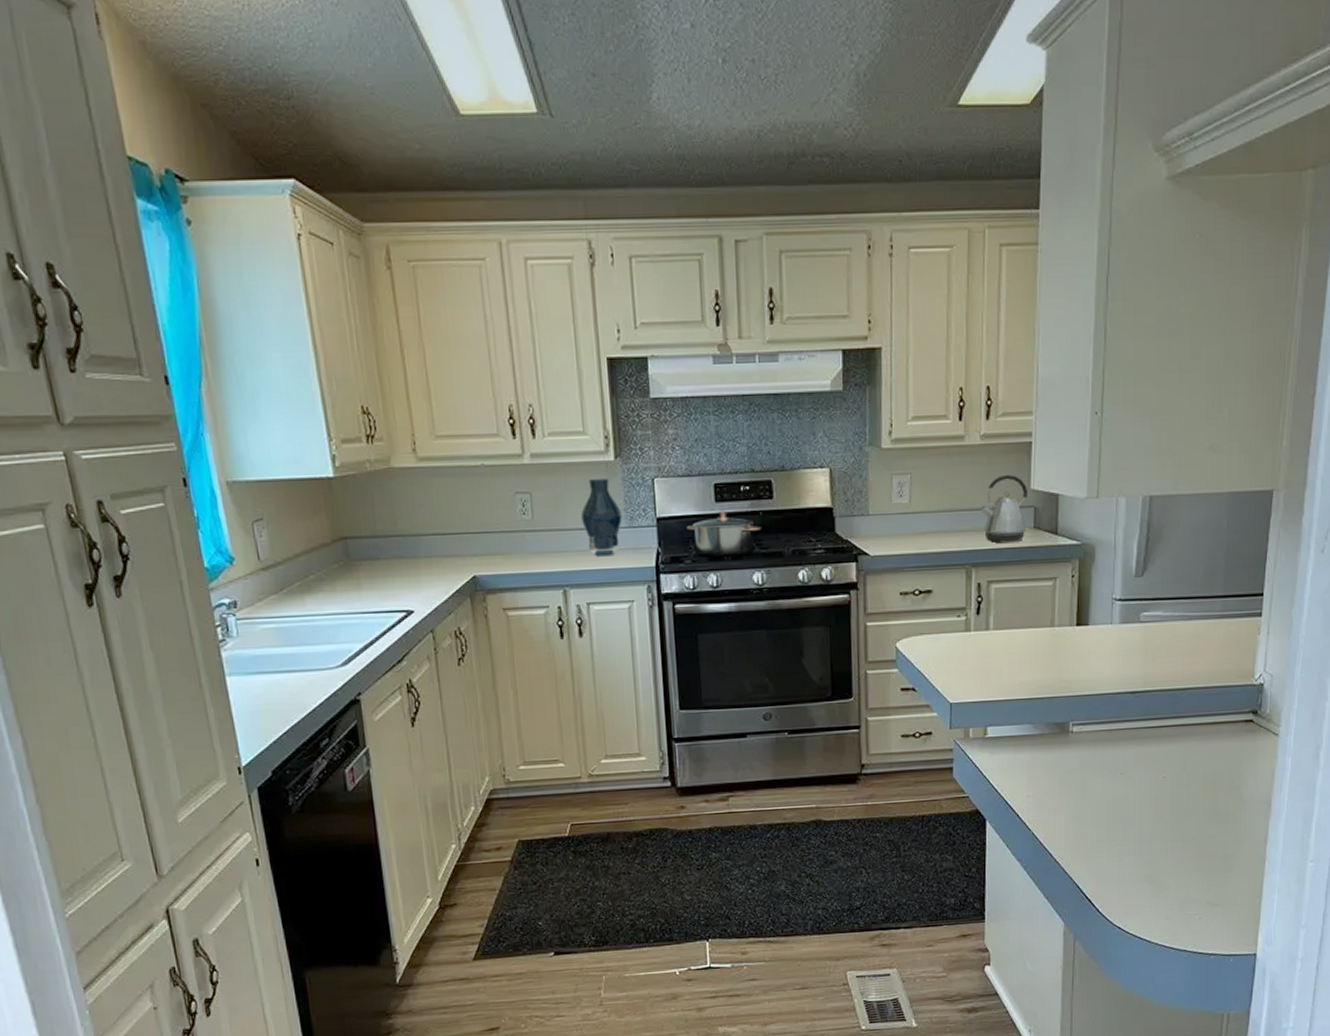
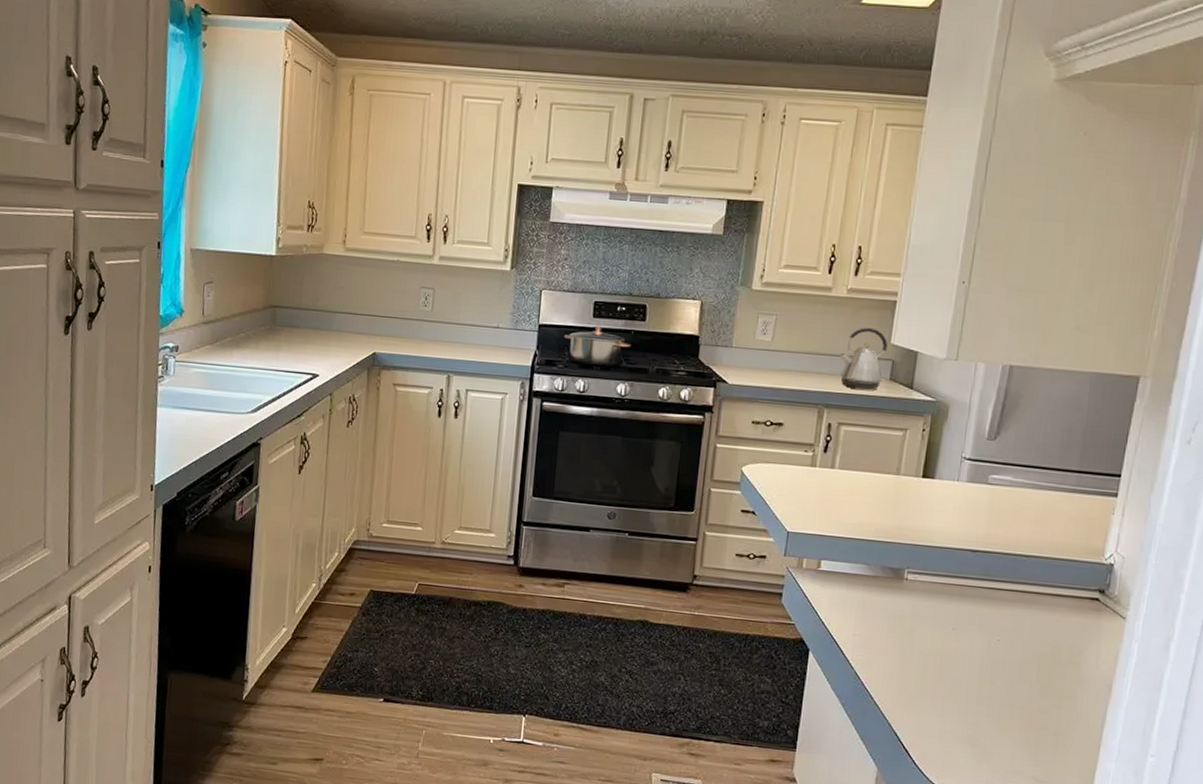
vase: present [581,479,623,557] -> none [473,284,509,352]

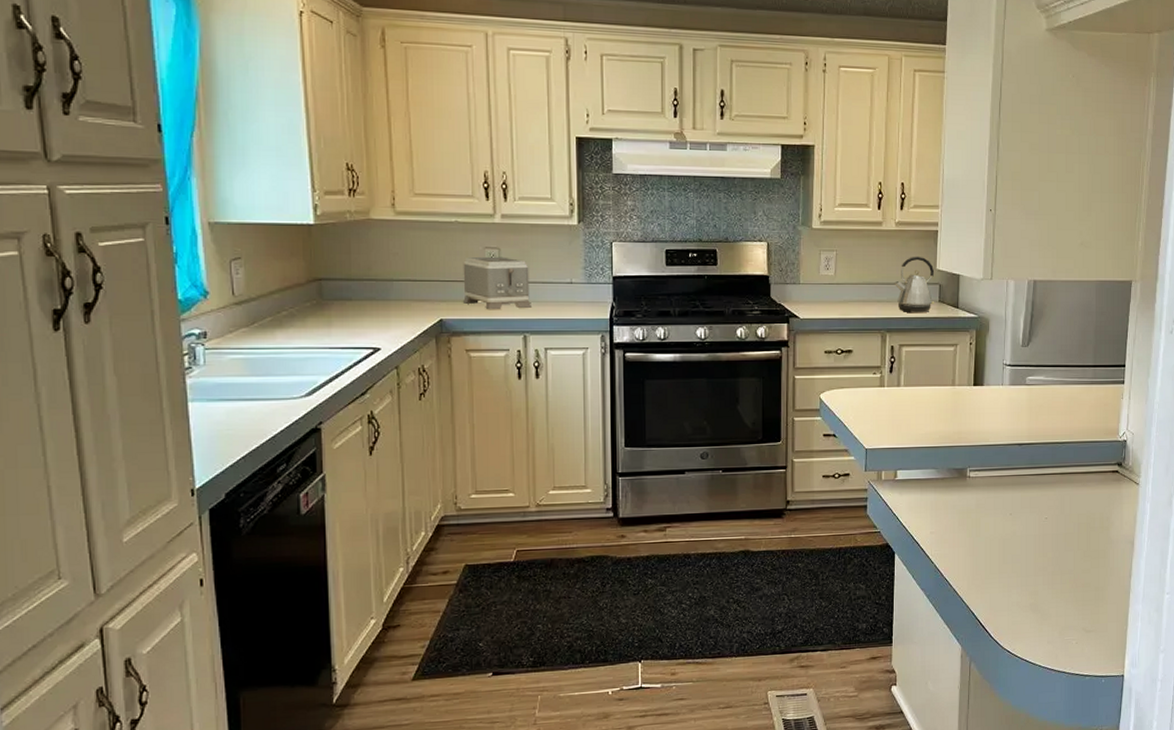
toaster: none [396,295,460,349] -> present [463,256,531,310]
cooking pot: present [564,325,632,368] -> none [640,273,707,313]

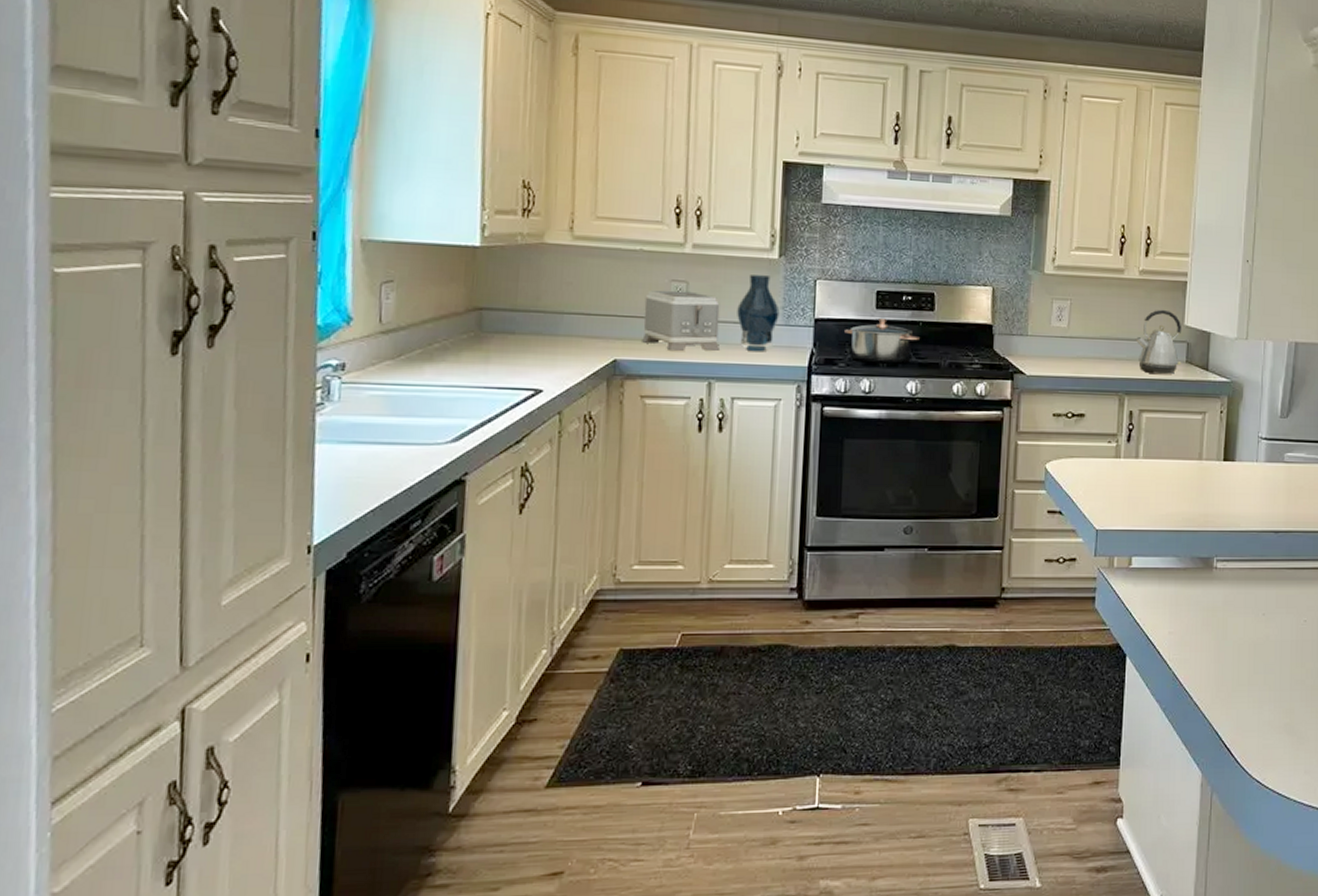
vase: none [544,240,582,308] -> present [737,275,780,353]
cooking pot: none [640,273,707,313] -> present [845,317,921,364]

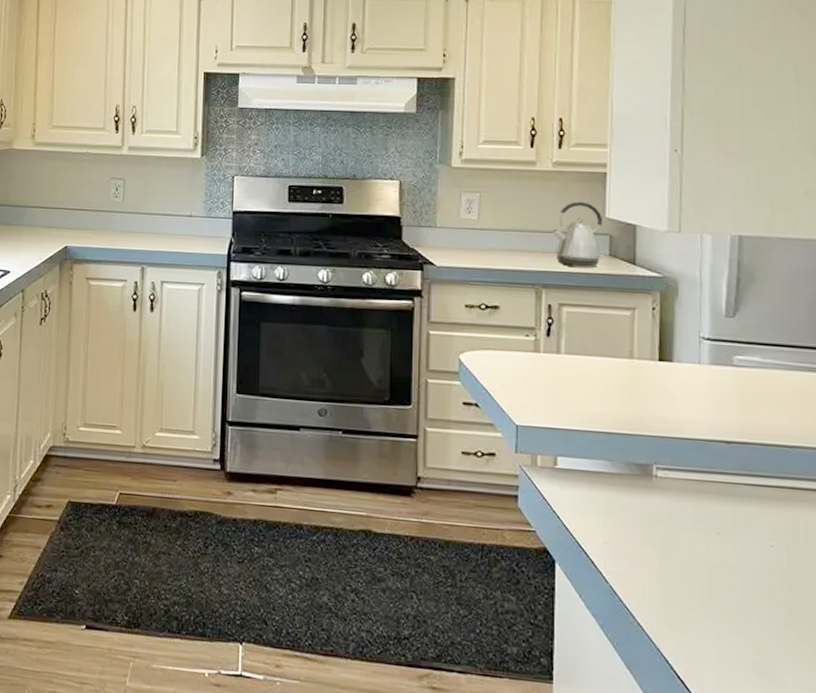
toaster: present [642,290,720,352] -> none [88,186,151,240]
vase: present [737,275,780,353] -> none [165,172,202,241]
cooking pot: present [845,317,921,364] -> none [260,210,331,254]

